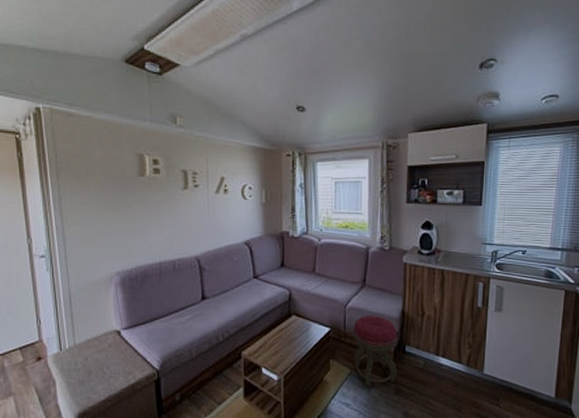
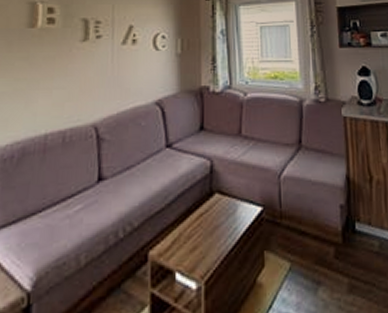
stool: present [353,315,398,387] -> none [290,184,348,286]

